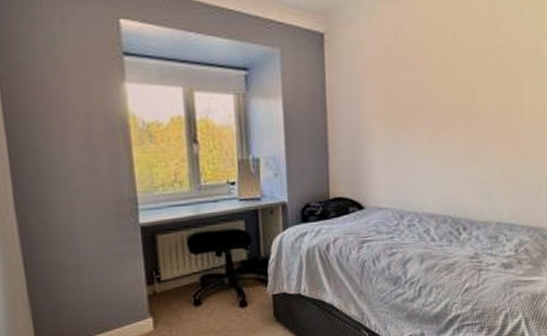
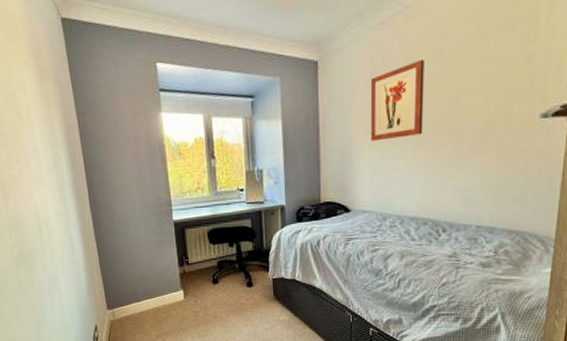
wall art: none [382,41,439,127] -> present [370,60,424,141]

